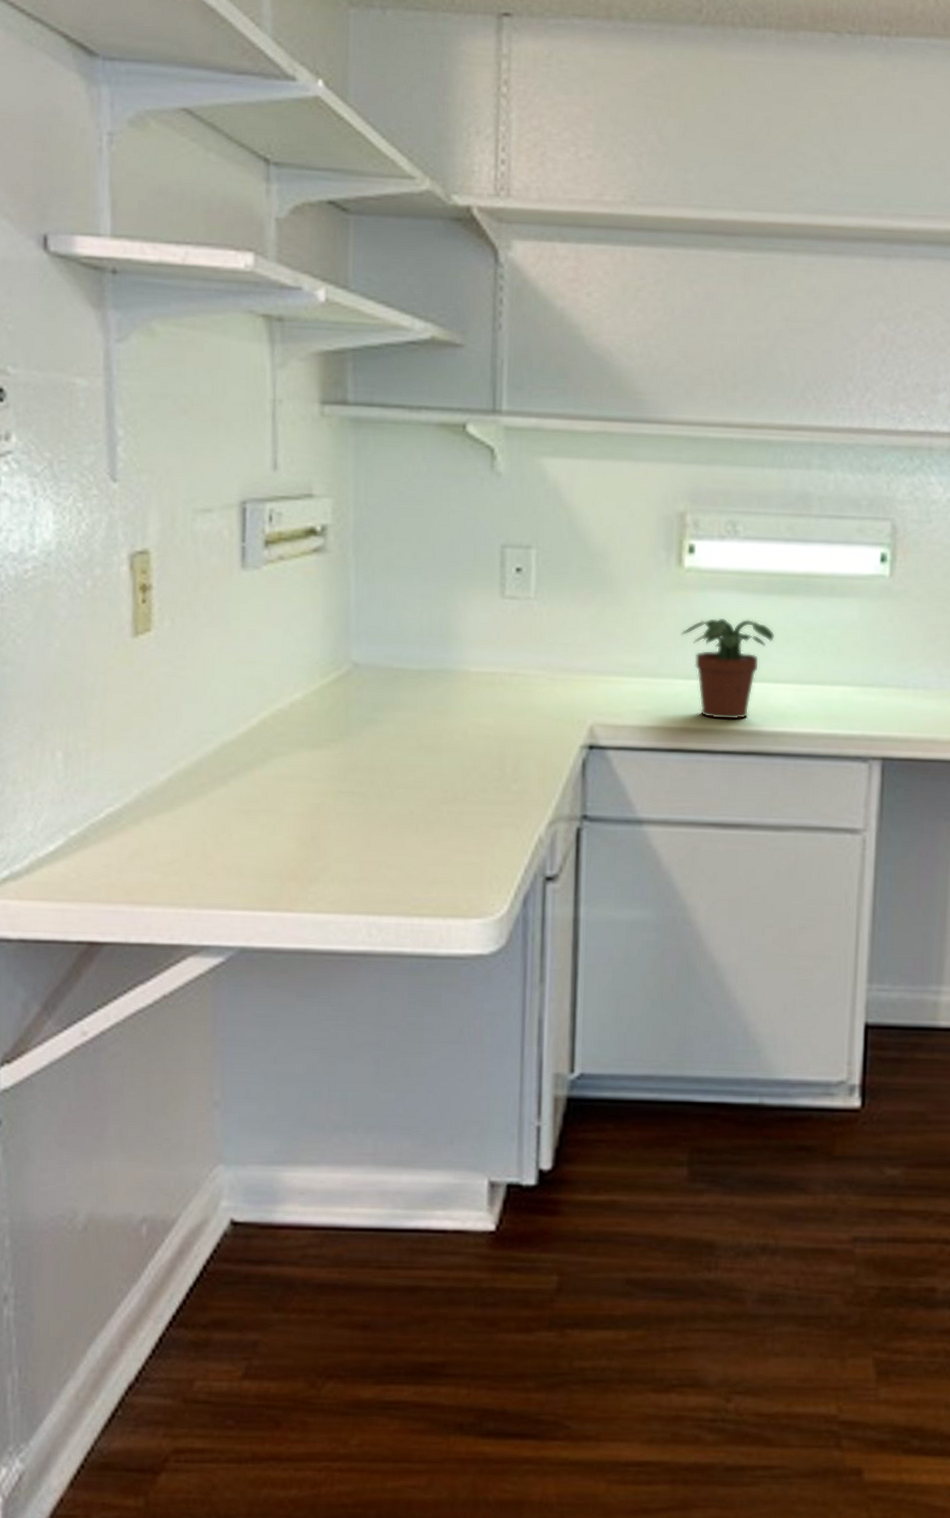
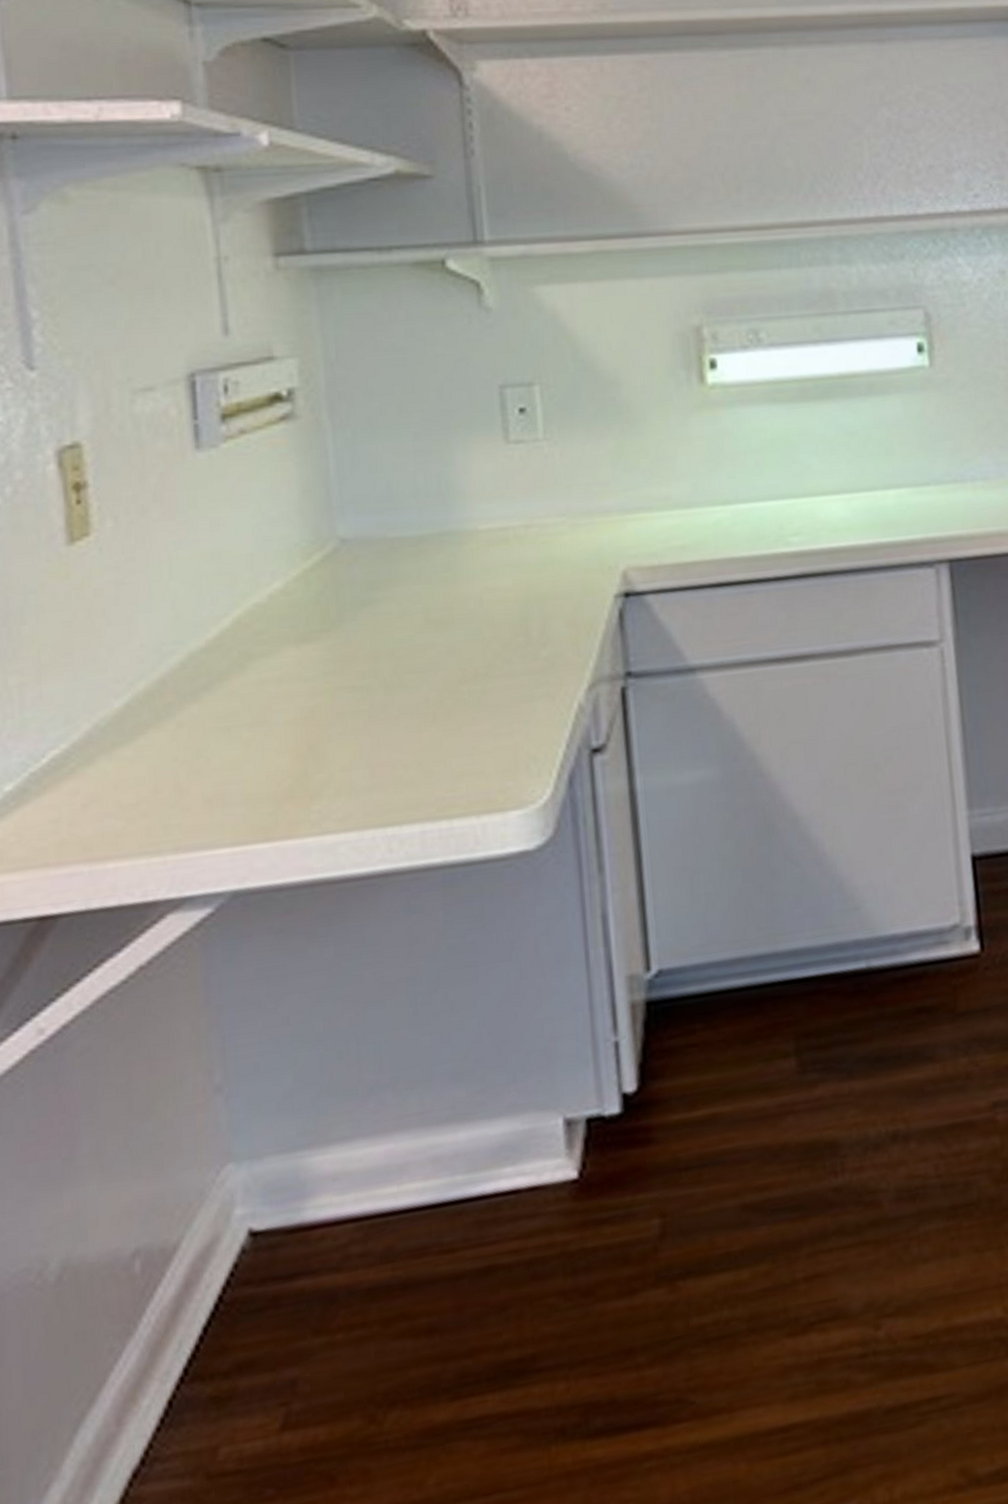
potted plant: present [681,617,775,720] -> none [712,430,816,544]

